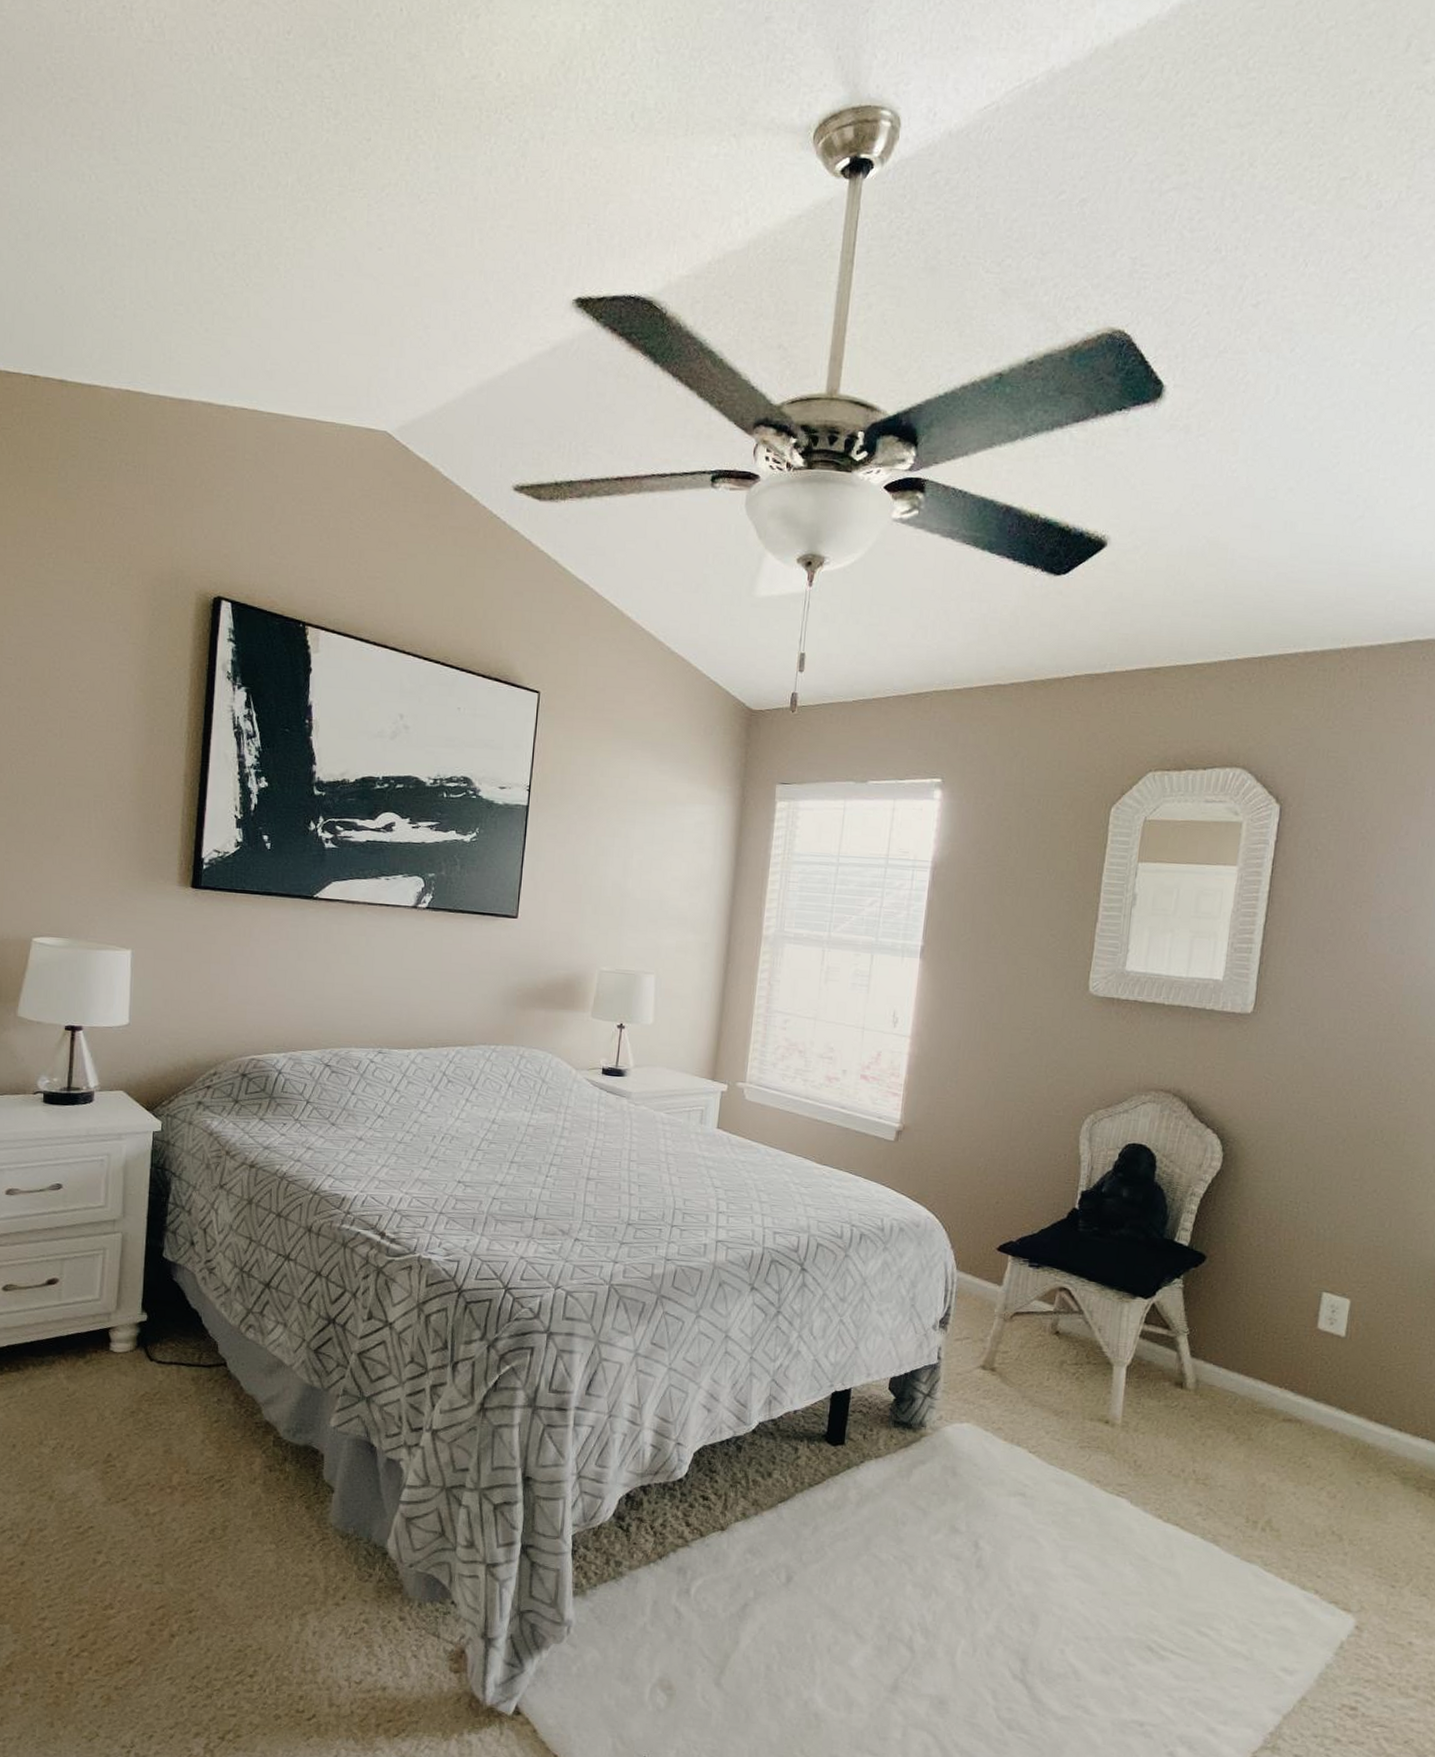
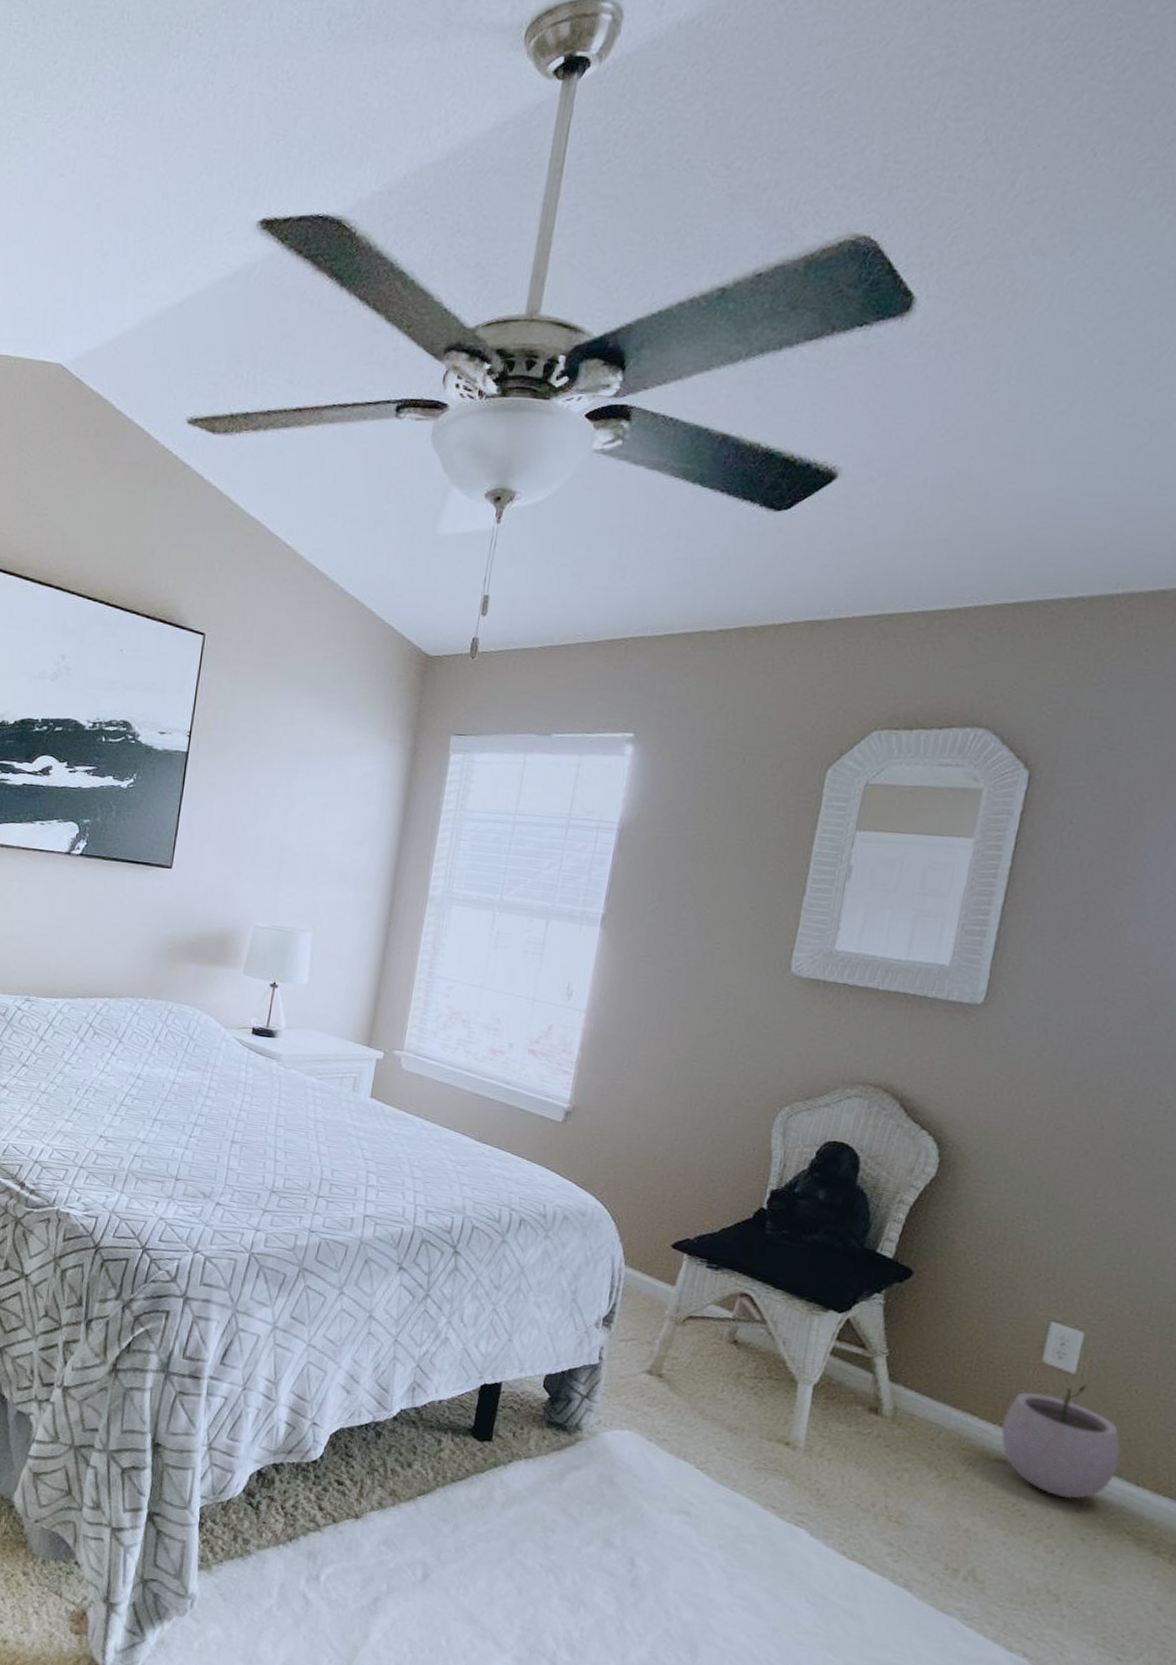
plant pot: none [1286,1342,1385,1449] -> present [1001,1379,1121,1499]

